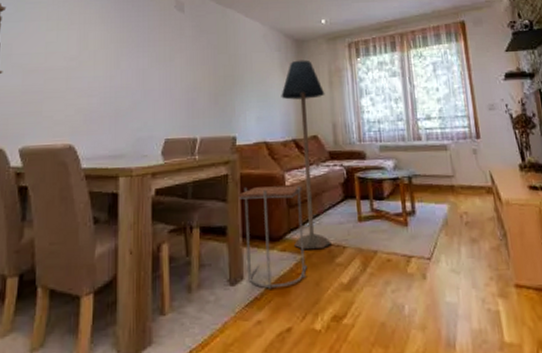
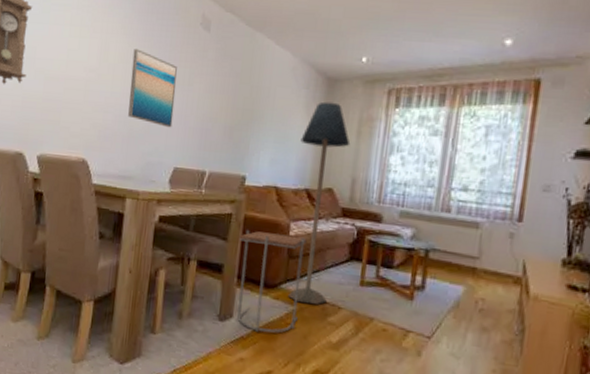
wall art: none [112,35,159,103] -> present [128,49,177,128]

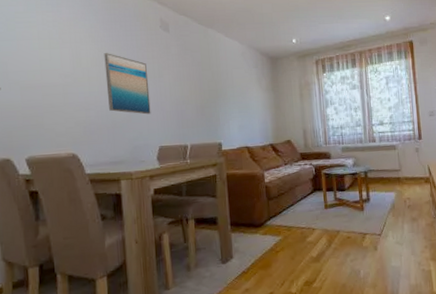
side table: present [237,230,307,333] -> none [226,181,284,264]
floor lamp: present [288,101,351,304] -> none [259,75,303,233]

